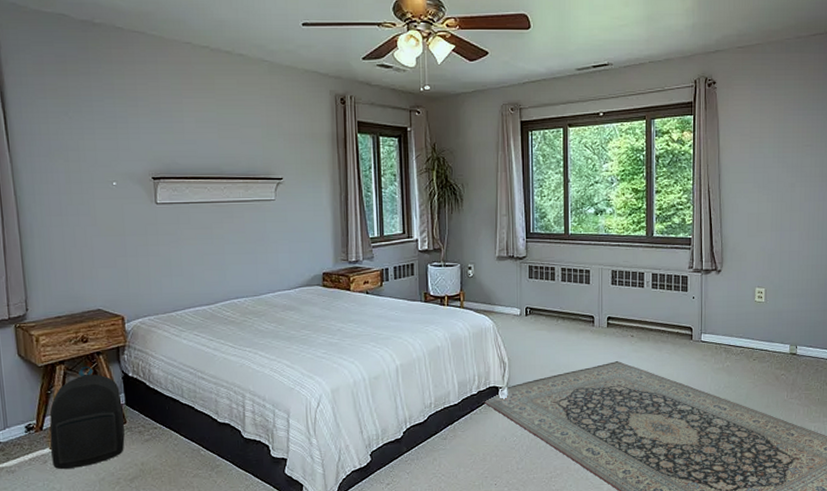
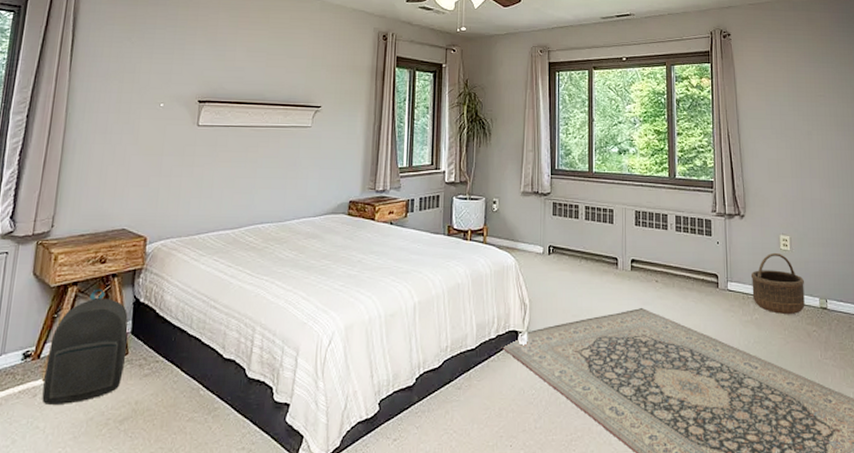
basket: none [724,304,776,361] -> present [750,252,805,314]

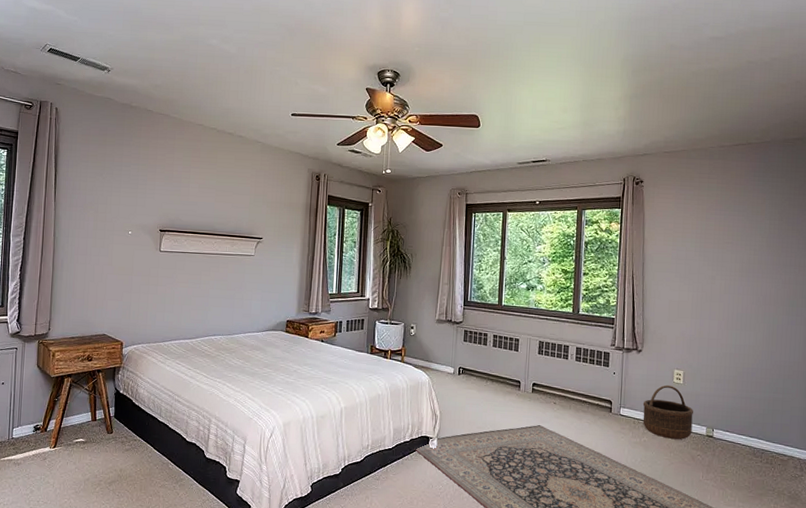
backpack: present [42,289,128,406] -> none [50,380,112,468]

